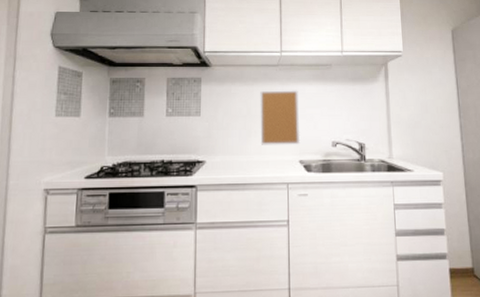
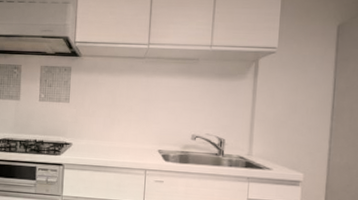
wall art: present [260,90,300,145] -> none [123,82,163,135]

